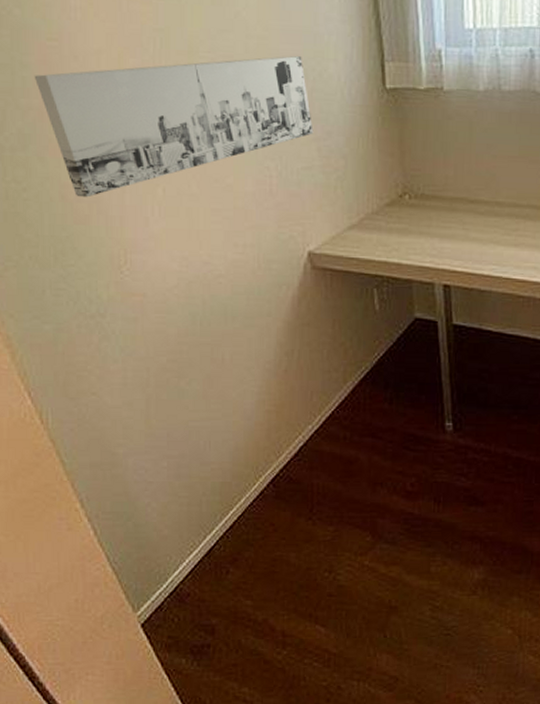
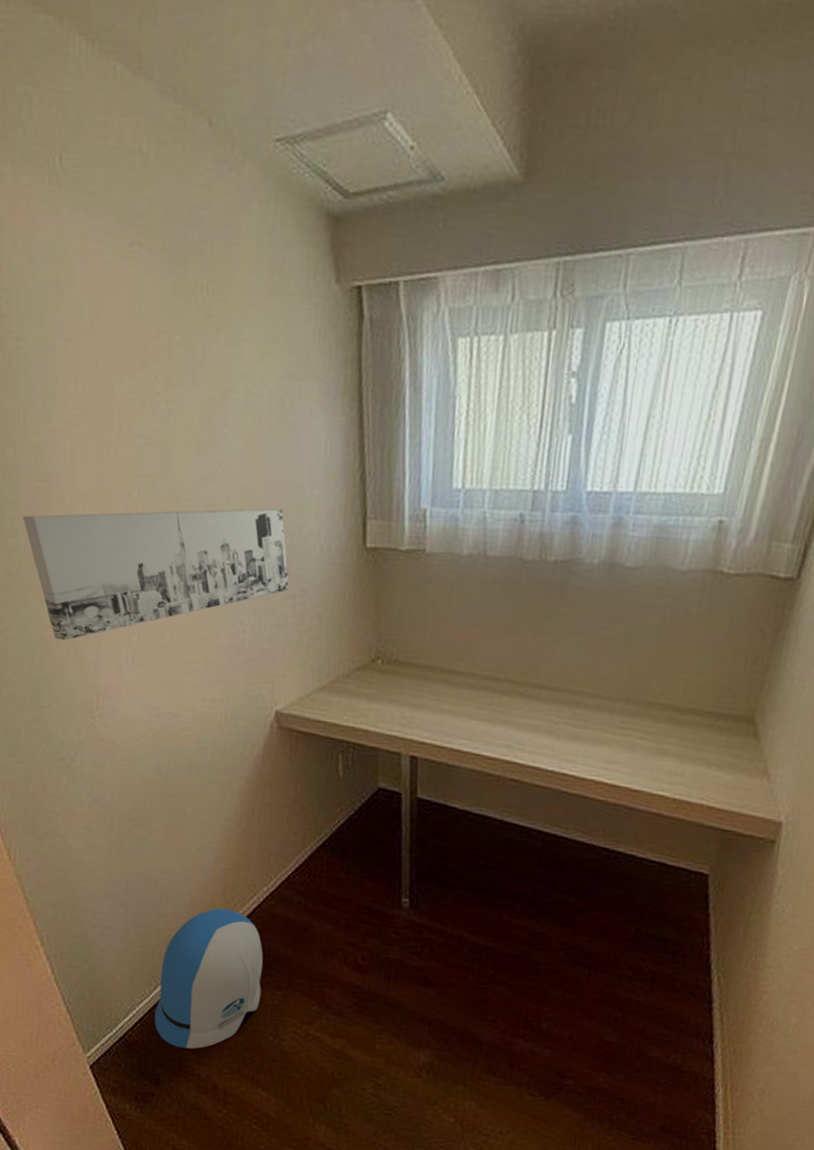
sun visor: none [205,450,313,595] -> present [154,908,263,1049]

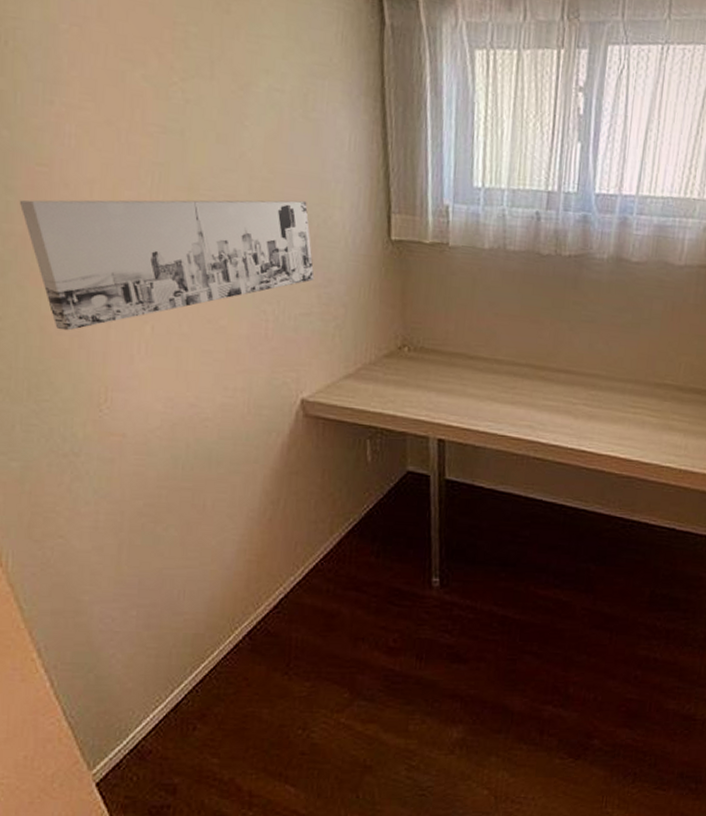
sun visor: present [154,908,263,1049] -> none [170,601,291,752]

